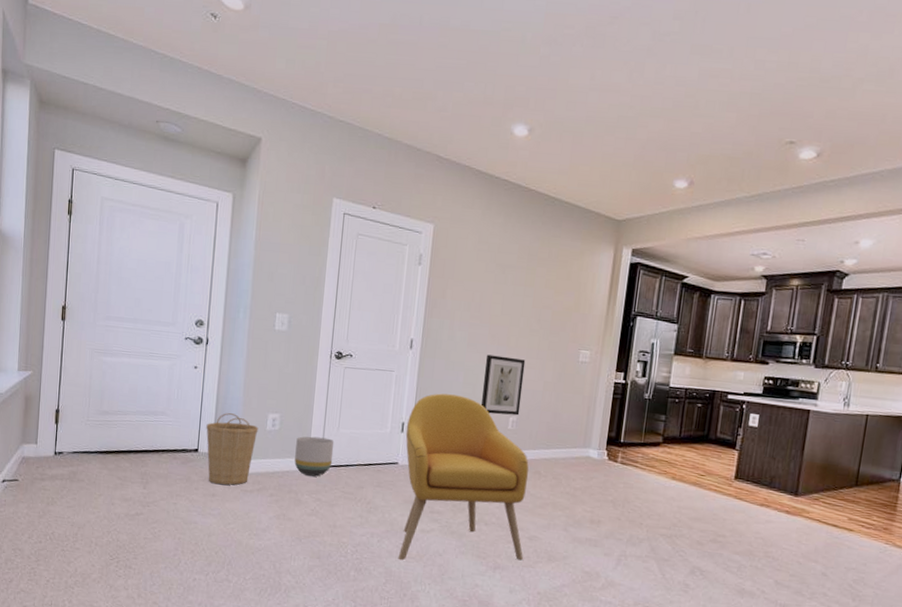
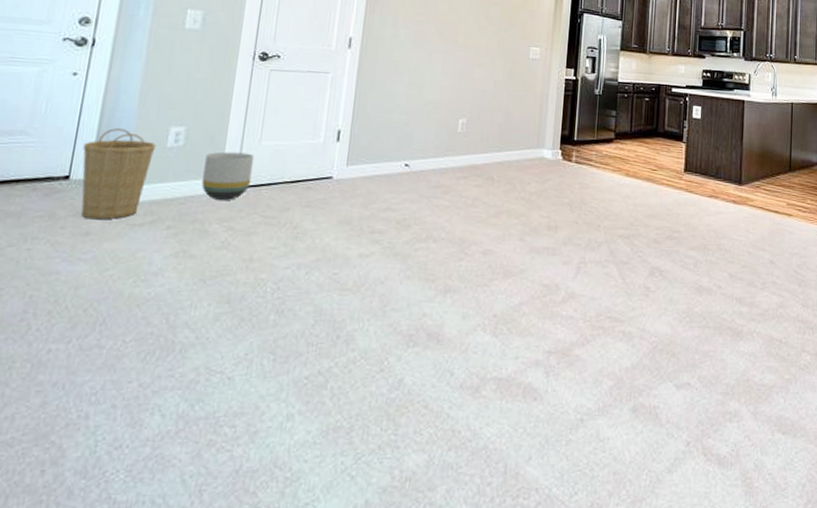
armchair: present [398,393,529,561] -> none [330,96,481,295]
wall art: present [480,354,526,416] -> none [427,53,475,117]

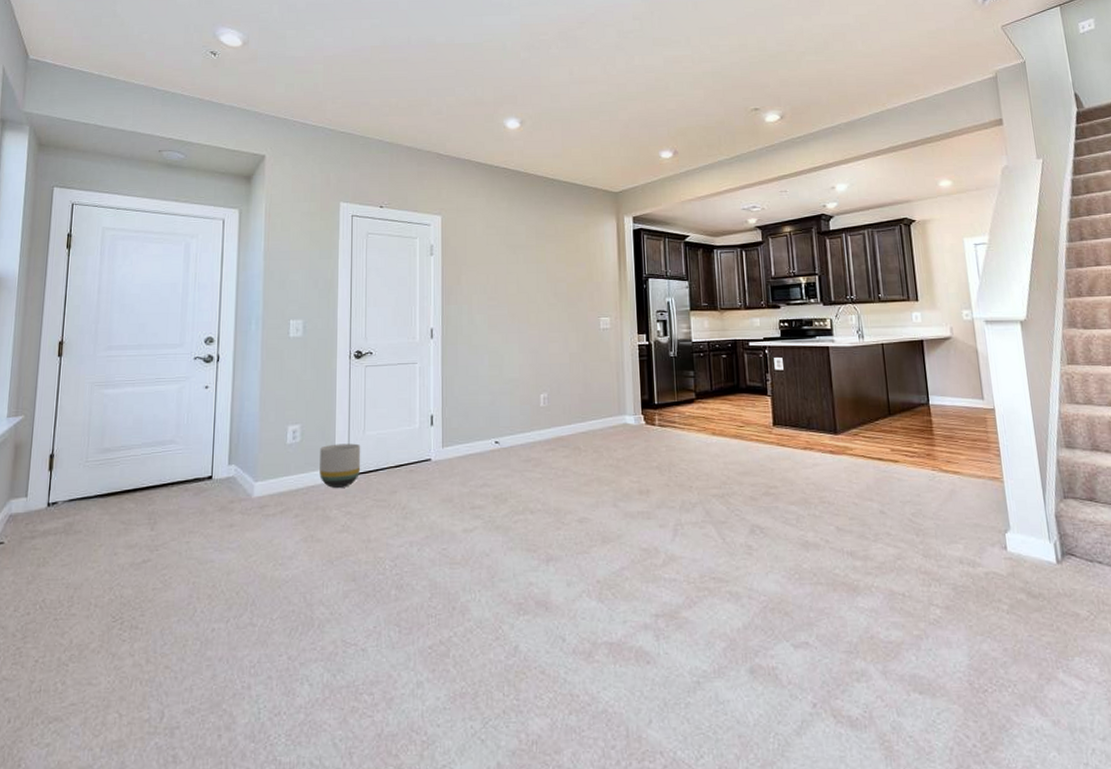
basket: present [81,128,156,220] -> none [220,431,278,513]

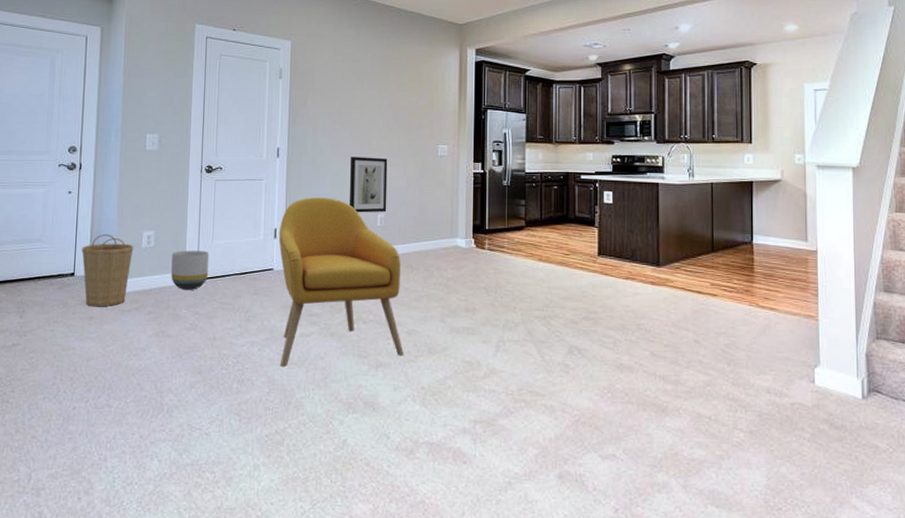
basket: none [220,431,278,513] -> present [82,234,134,307]
armchair: none [435,379,576,569] -> present [278,197,404,368]
wall art: none [508,333,550,394] -> present [349,156,388,213]

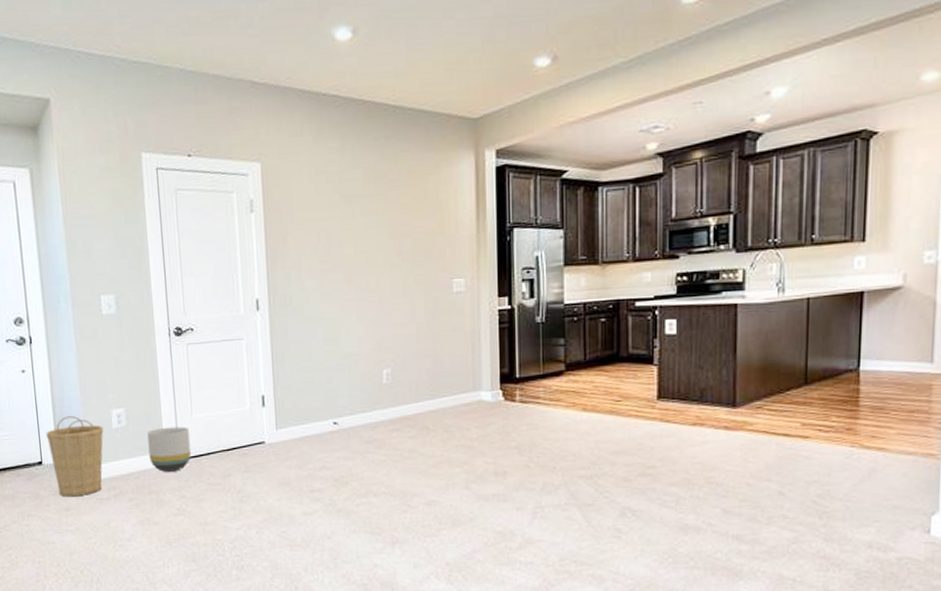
armchair: present [278,197,404,368] -> none [267,354,423,550]
wall art: present [349,156,388,213] -> none [345,300,394,370]

